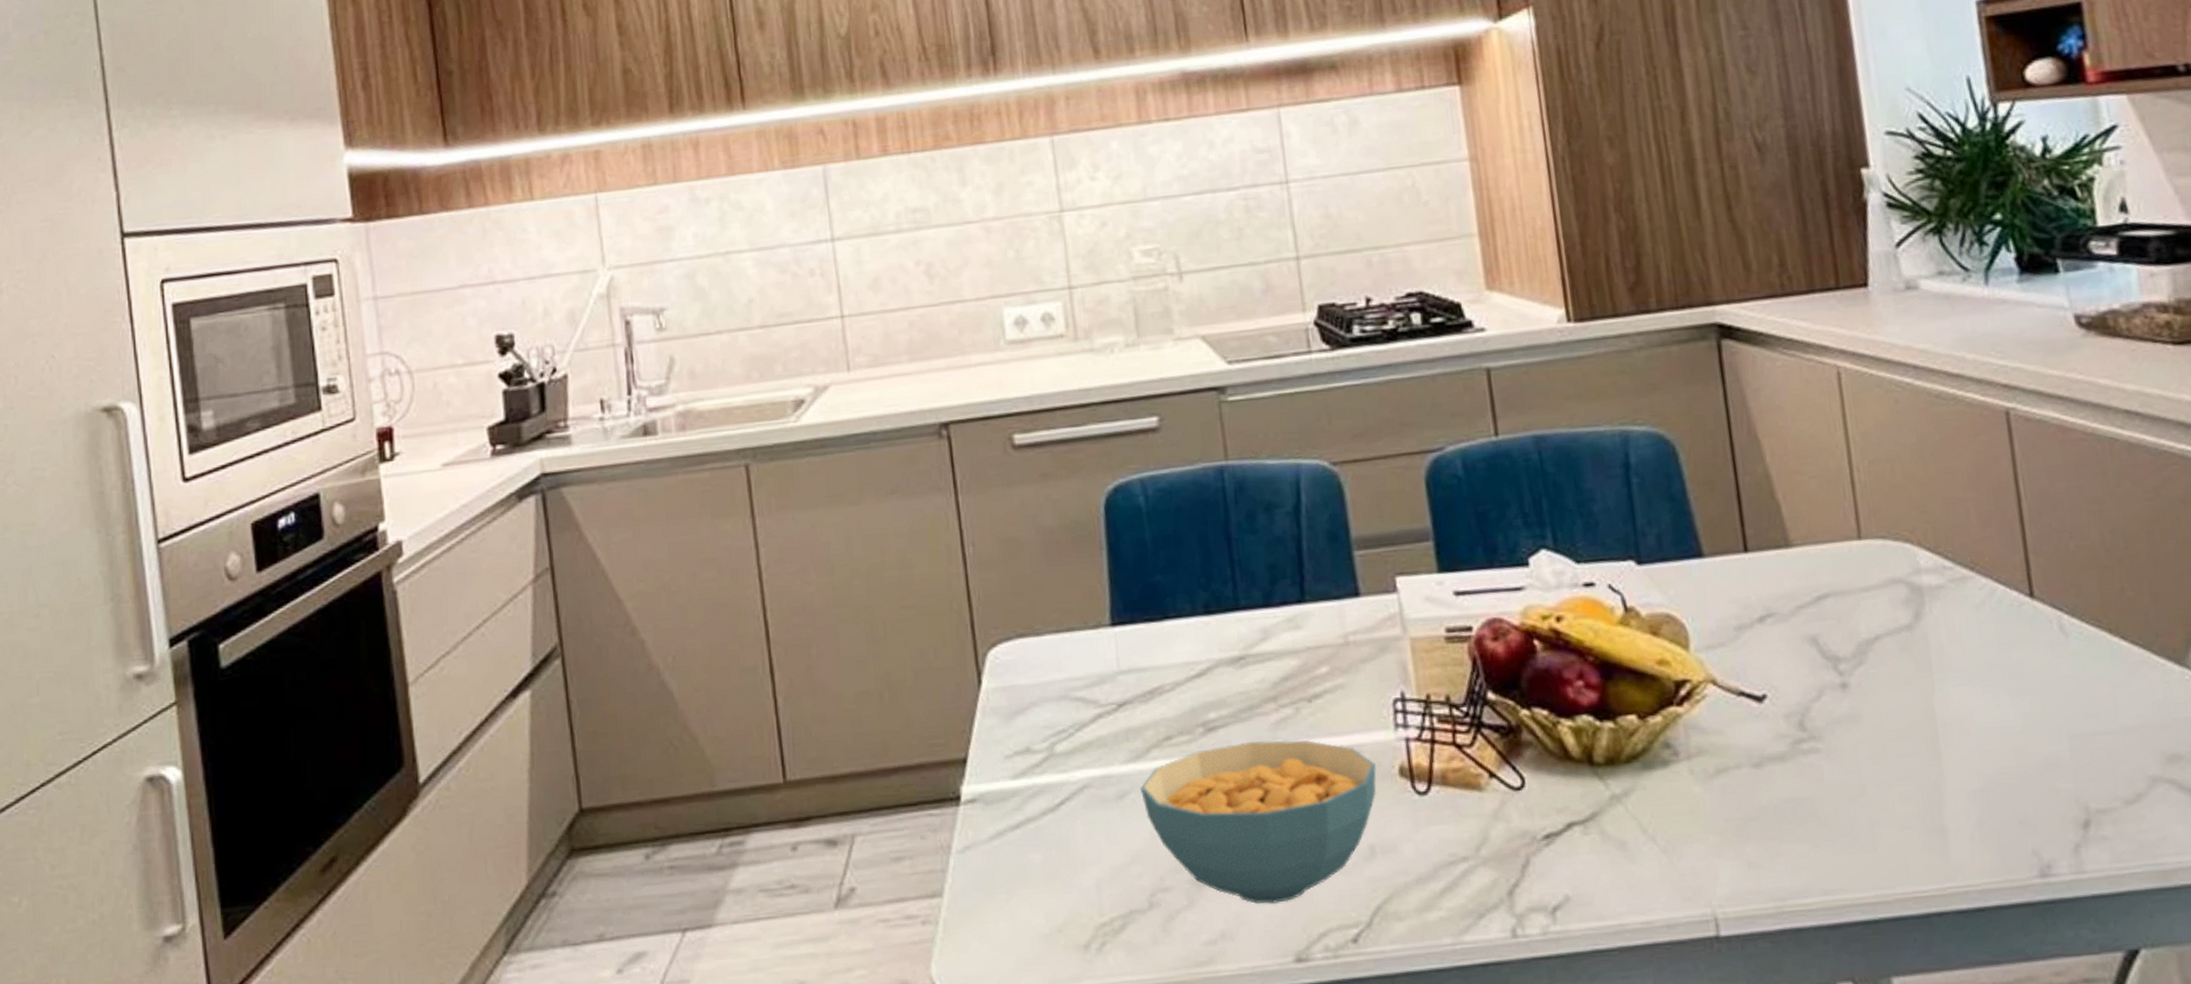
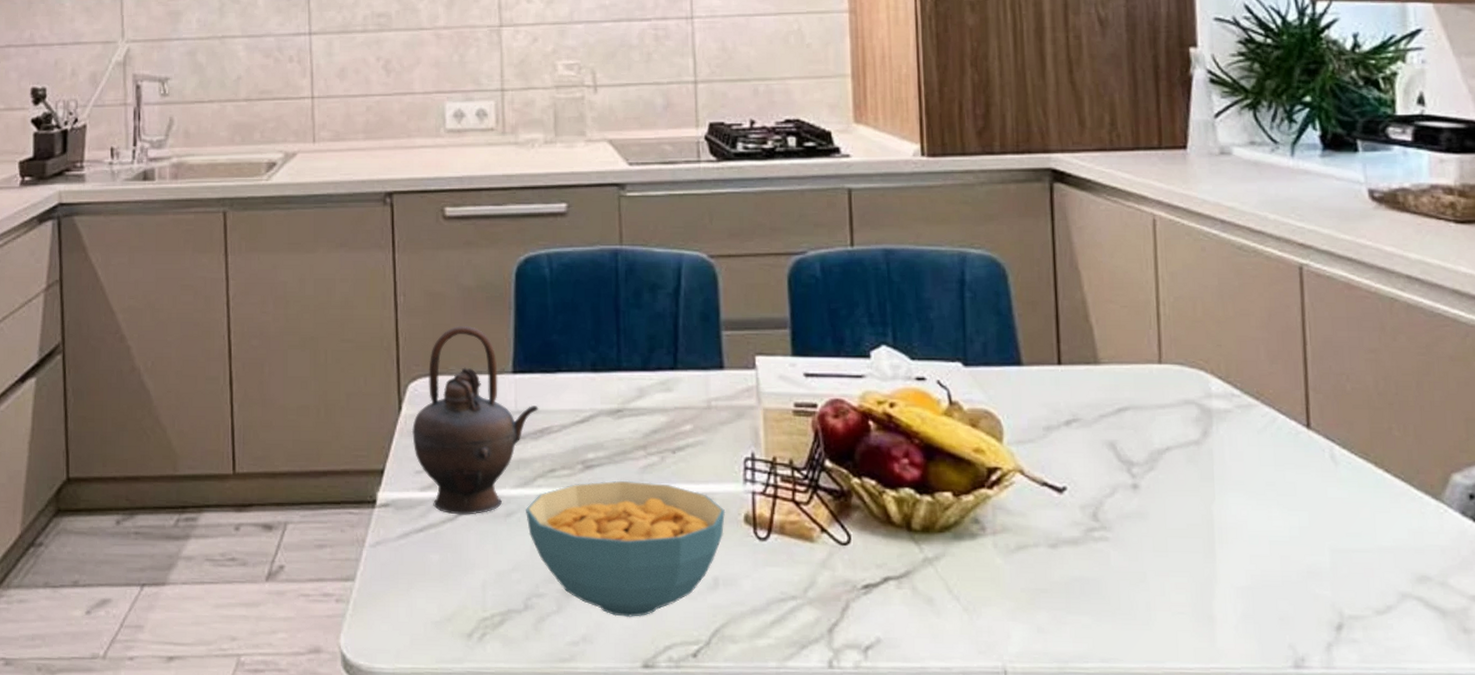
teapot: none [995,575,1146,804] -> present [411,326,539,515]

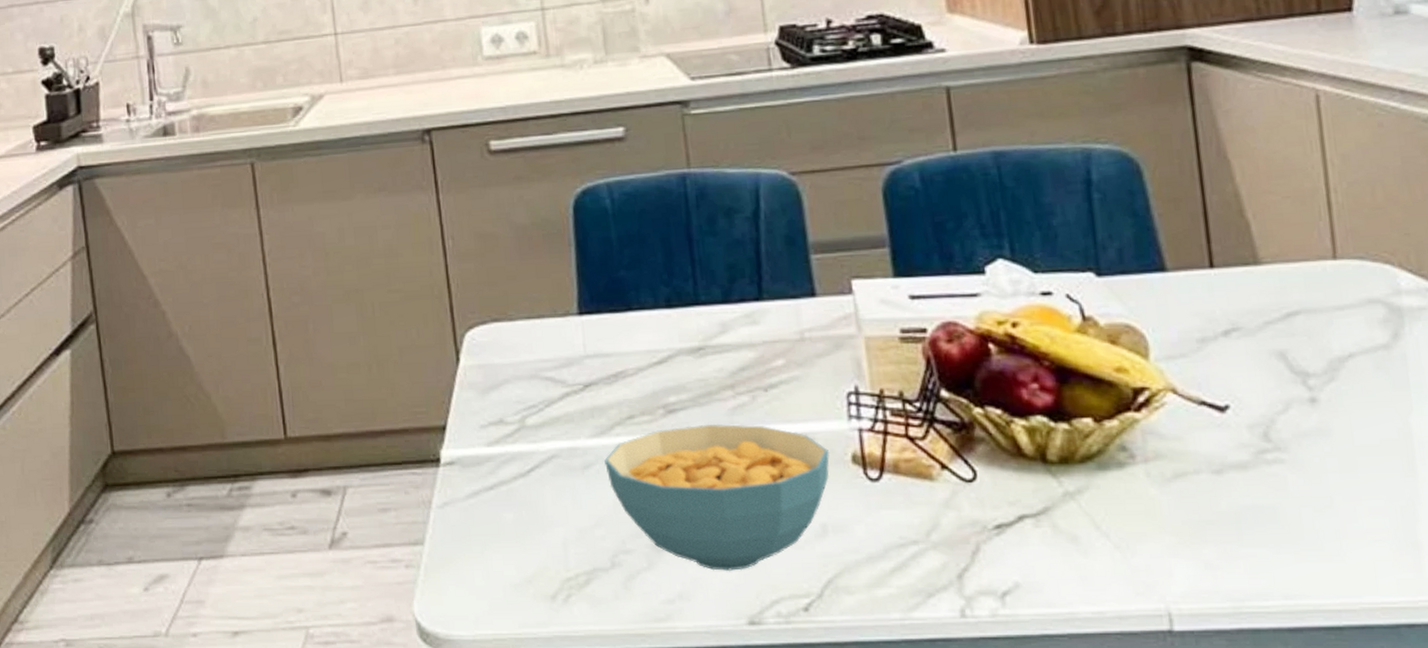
teapot: present [411,326,539,515] -> none [472,267,611,470]

